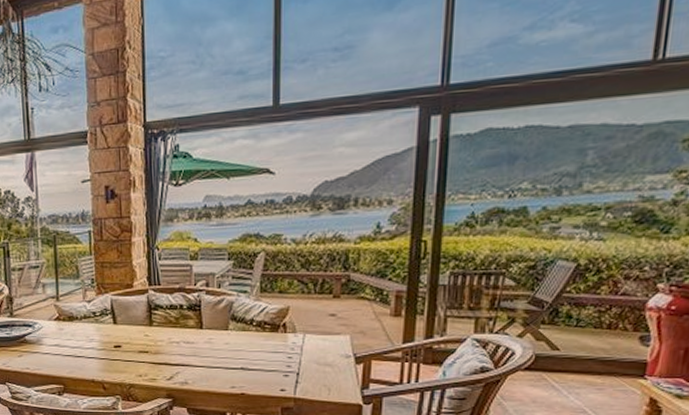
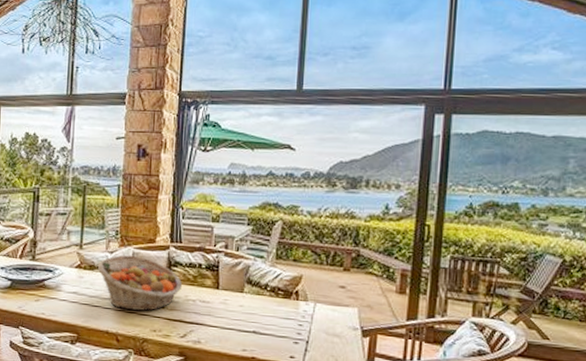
fruit basket: none [76,302,164,357] -> present [97,255,182,311]

